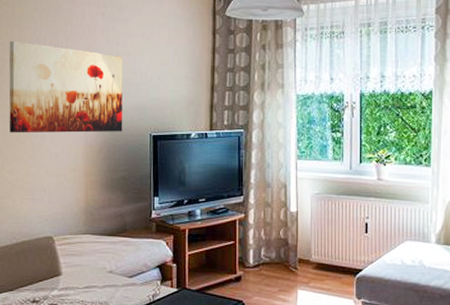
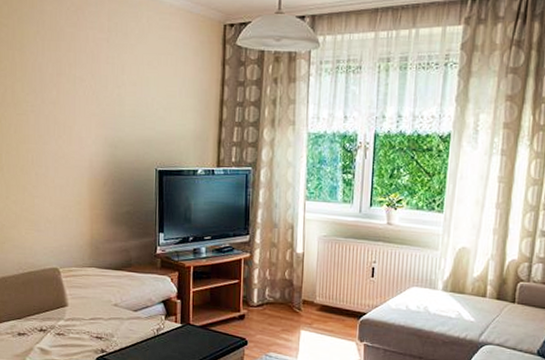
wall art: present [9,40,123,133] -> none [10,65,129,166]

